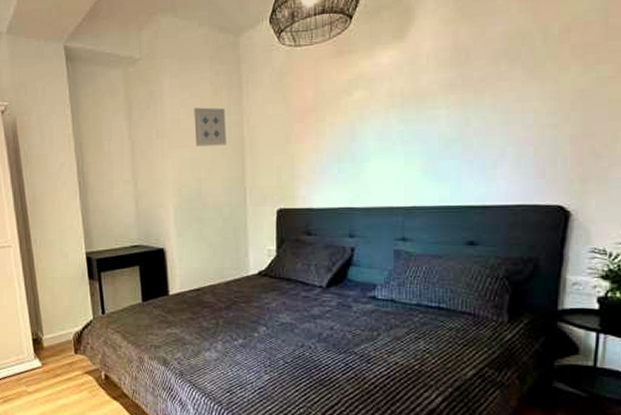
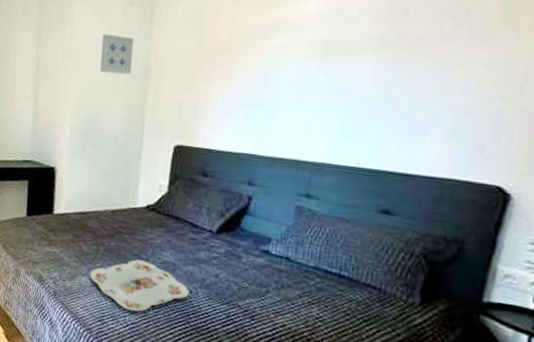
serving tray: none [212,326,309,377] -> present [89,259,190,312]

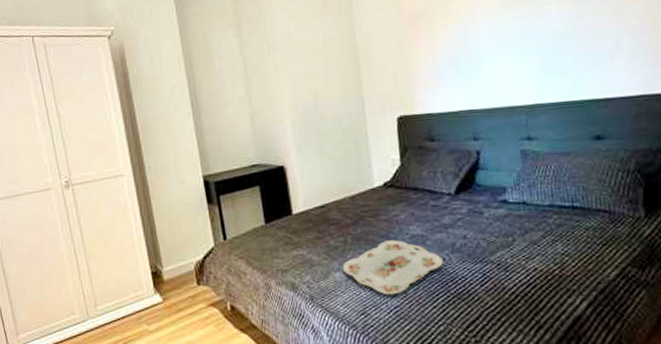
wall art: present [100,34,135,75] -> none [304,18,341,59]

